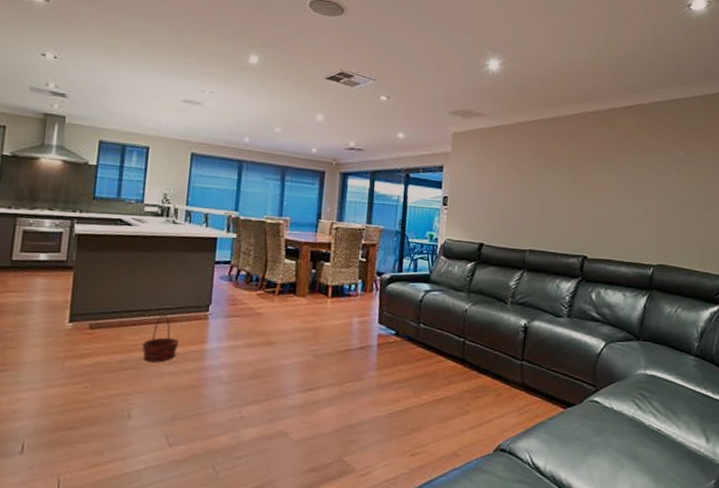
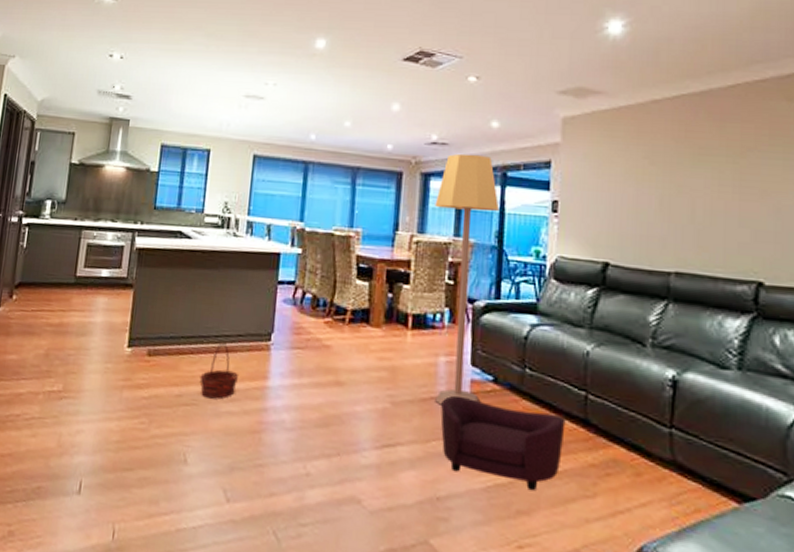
lamp: none [349,158,403,355] -> present [435,153,500,405]
dog bed: none [353,347,449,414] -> present [440,395,566,491]

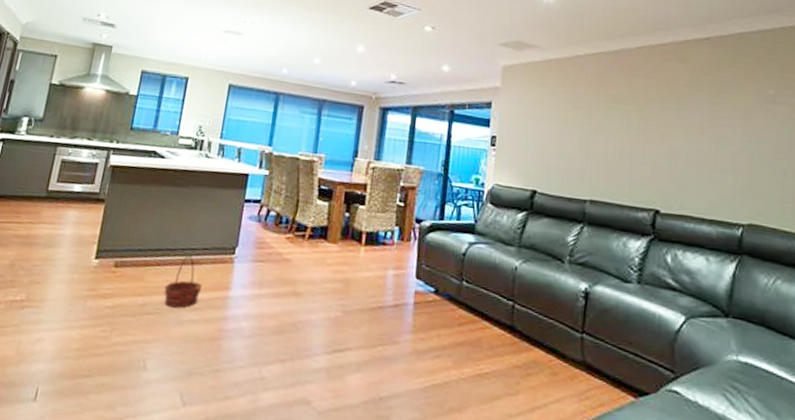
lamp: present [435,153,500,405] -> none [382,92,447,314]
dog bed: present [440,395,566,491] -> none [386,305,495,390]

